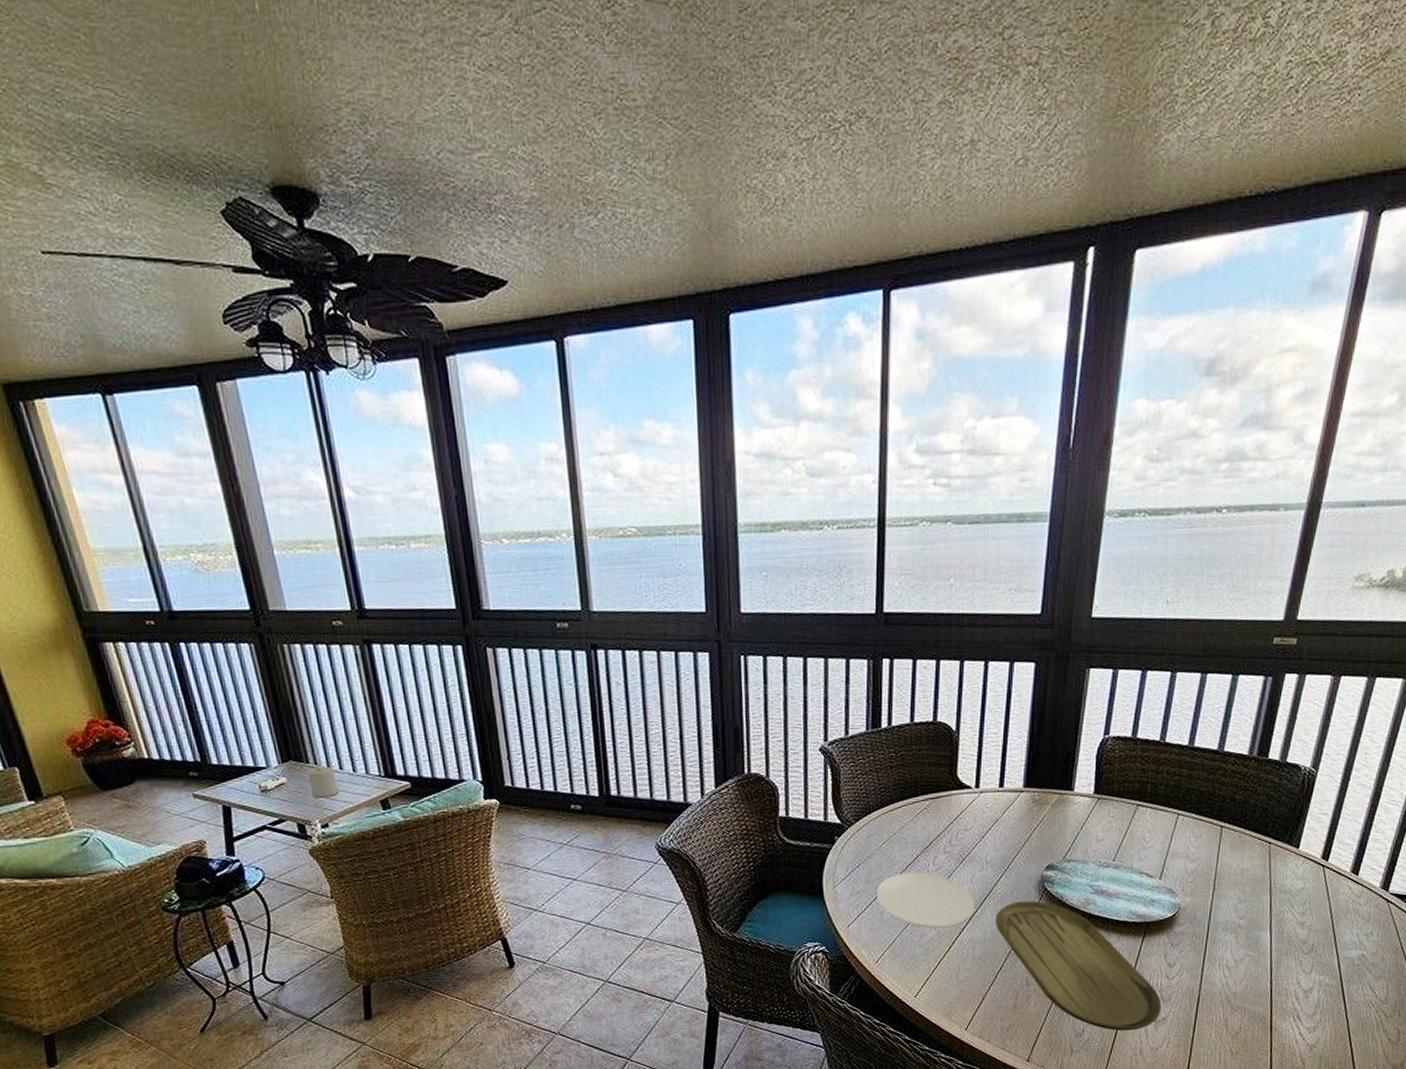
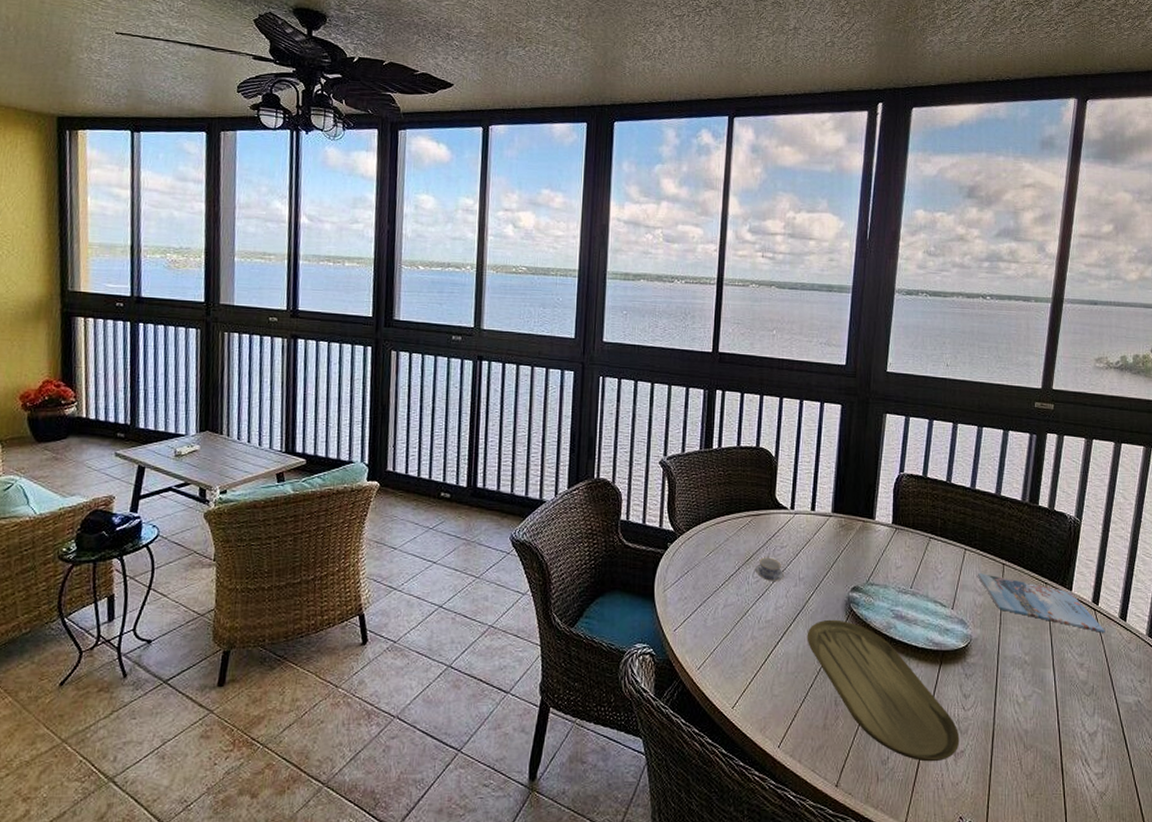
candle: present [307,765,340,798] -> none [218,437,244,467]
plate: present [875,872,975,928] -> none [701,583,789,640]
teacup: none [935,842,968,867] -> present [755,557,784,581]
magazine: none [1190,837,1334,889] -> present [977,572,1106,633]

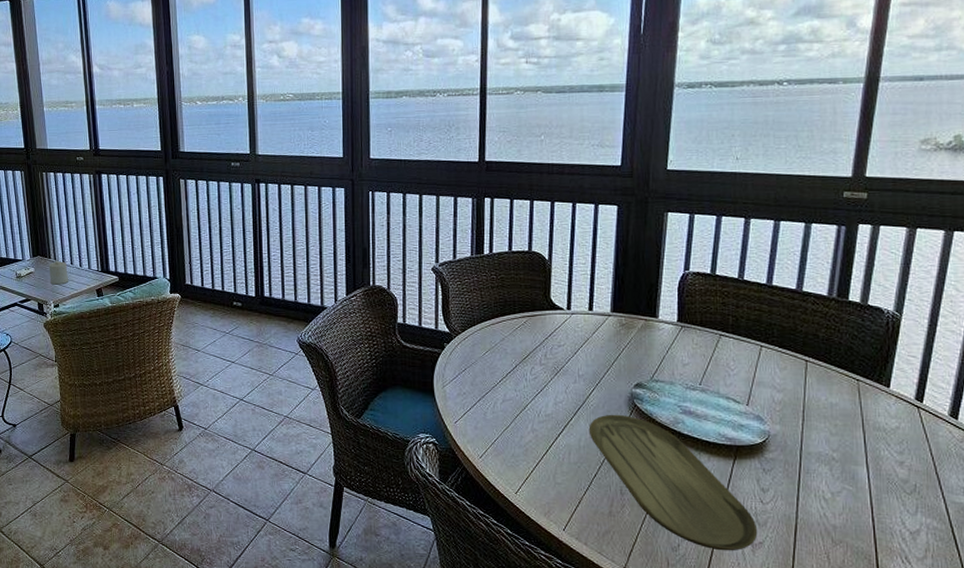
candle: none [218,437,244,467] -> present [48,260,69,285]
teacup: present [755,557,784,581] -> none [532,355,562,378]
magazine: present [977,572,1106,633] -> none [775,369,932,431]

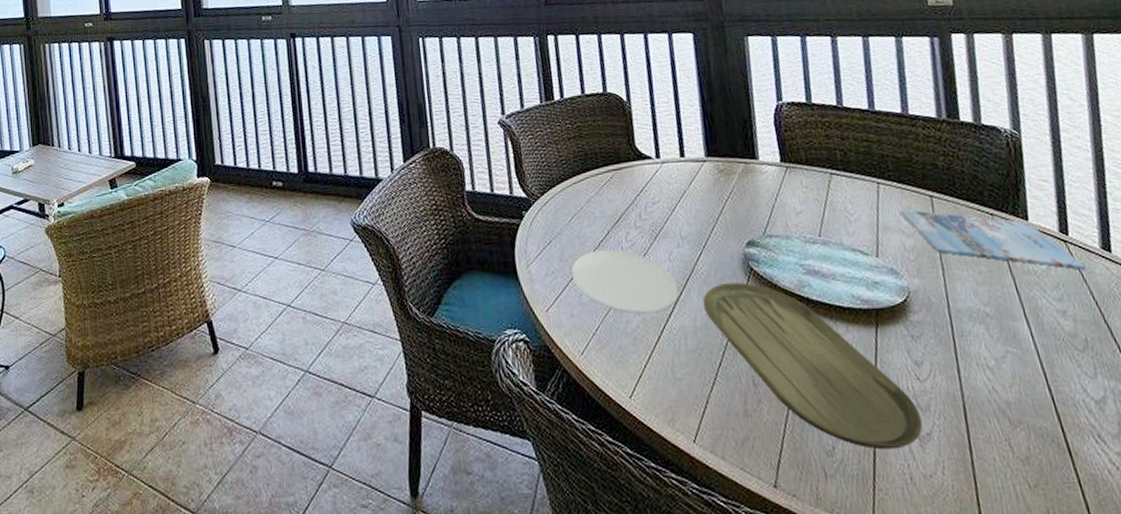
candle: present [48,260,69,285] -> none [51,148,76,179]
plate: none [479,379,570,432] -> present [571,249,679,314]
magazine: none [775,369,932,431] -> present [899,209,1087,270]

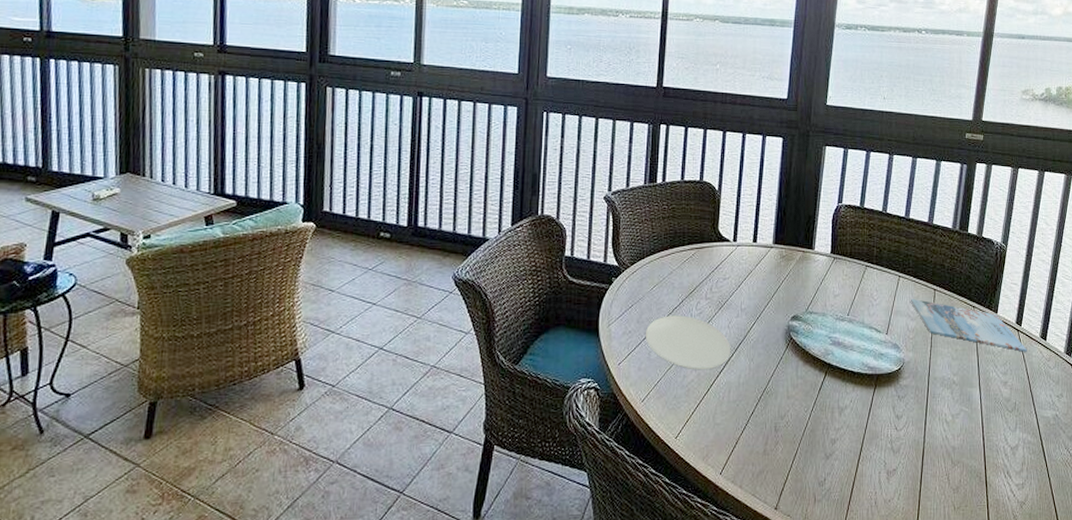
placemat: present [703,282,923,450] -> none [748,348,892,481]

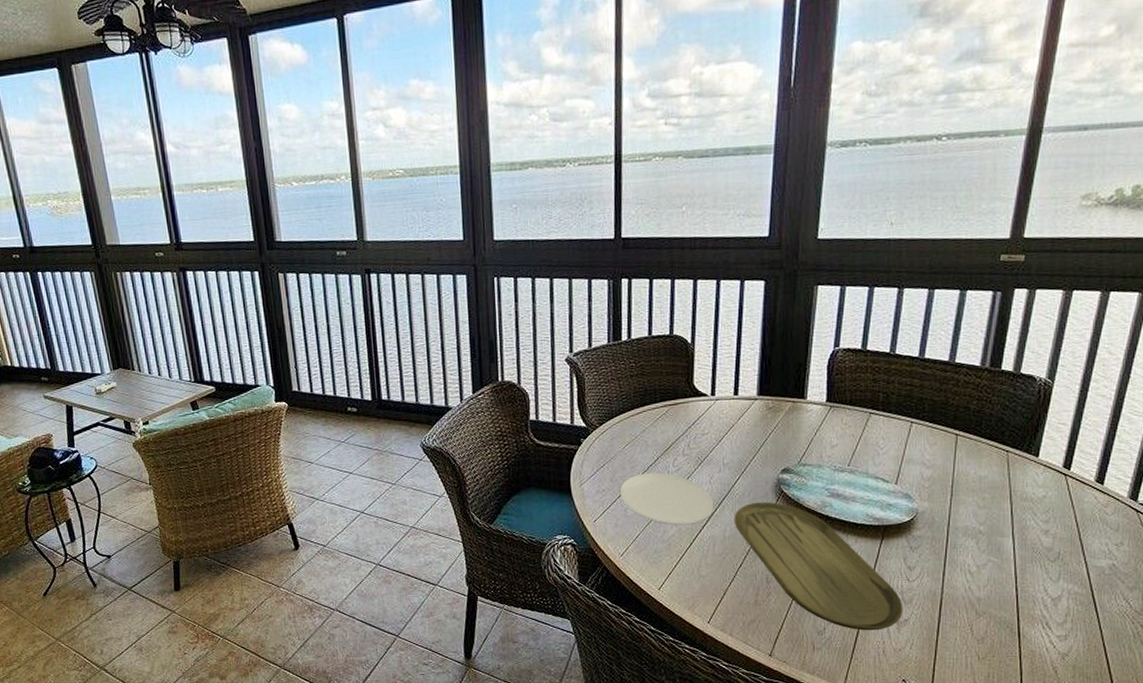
placemat: none [748,348,892,481] -> present [734,501,903,631]
magazine: present [910,298,1027,352] -> none [925,445,1078,498]

